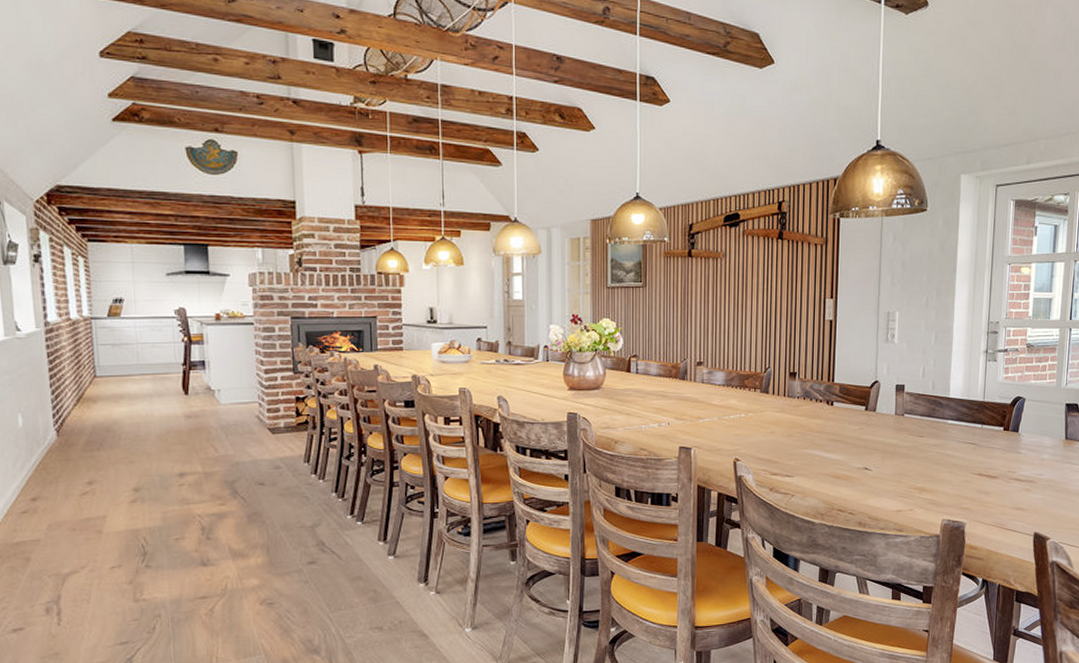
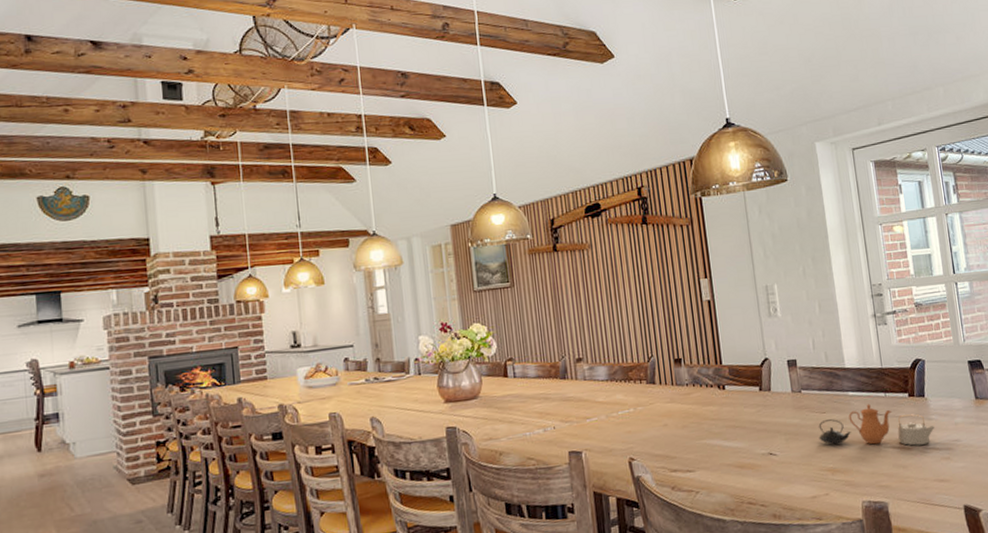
teapot: none [913,433,1022,475] -> present [818,404,935,446]

